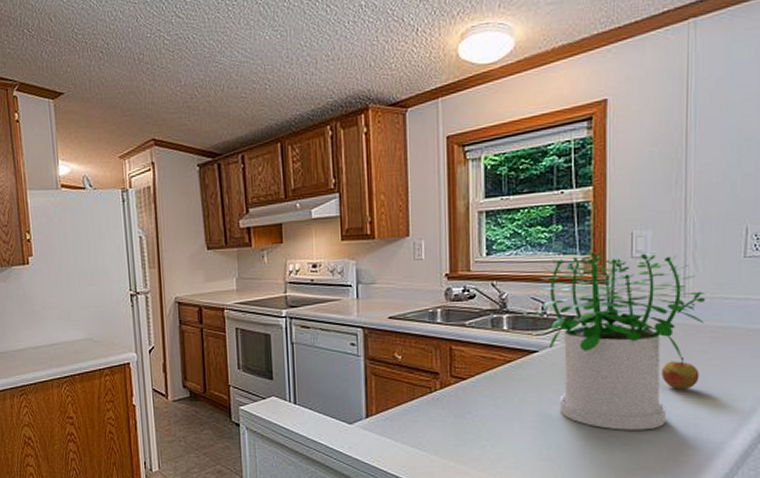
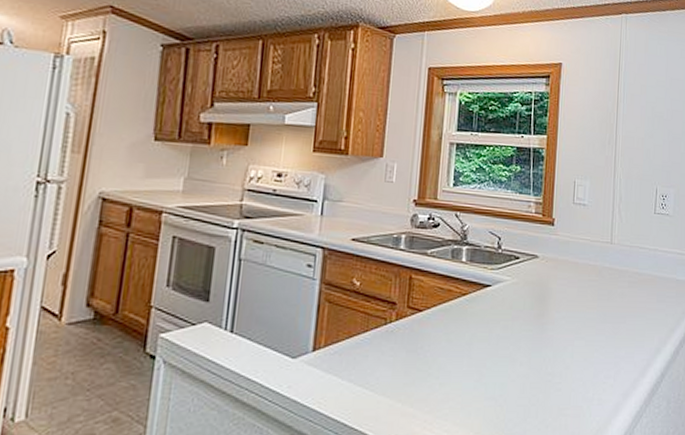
potted plant: present [534,252,706,430] -> none [490,194,627,369]
apple: present [661,356,700,390] -> none [591,298,620,330]

